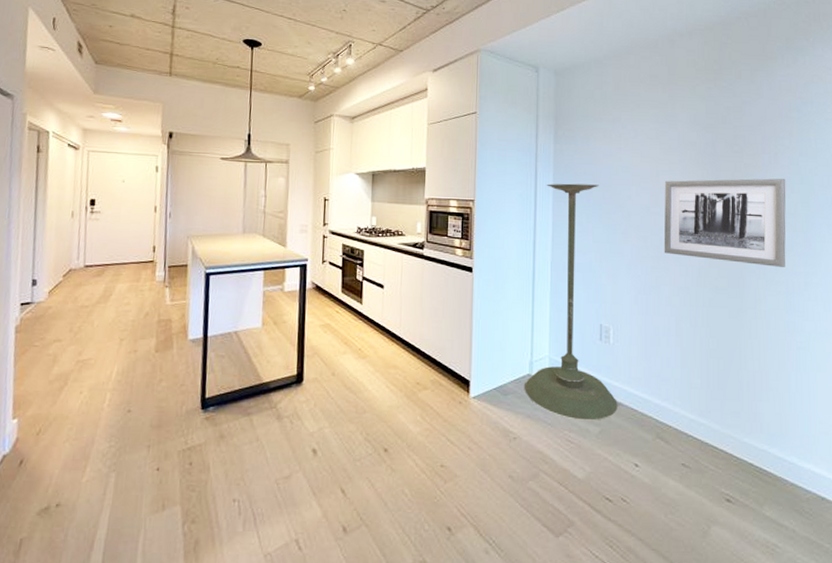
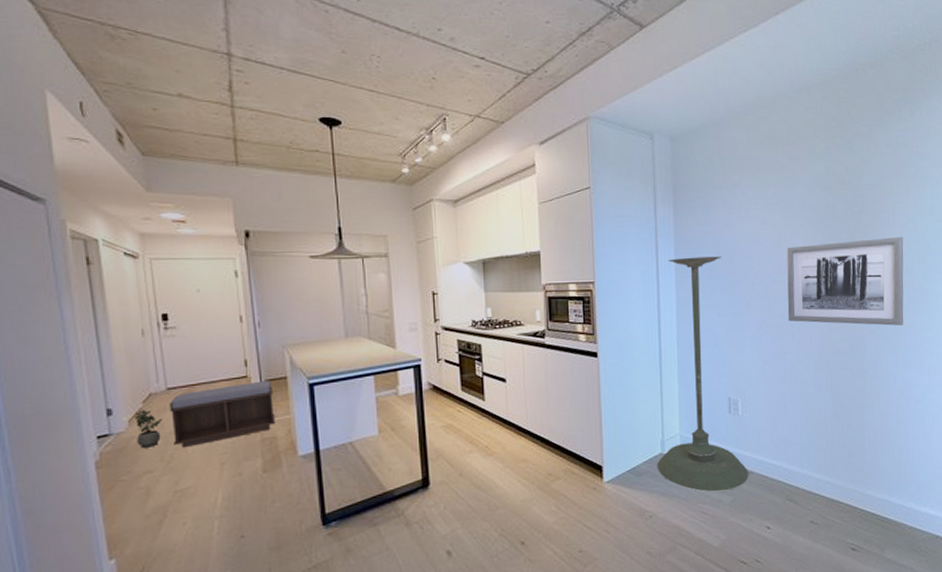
potted plant: none [53,283,78,318] -> present [135,410,164,448]
bench: none [83,266,174,322] -> present [169,380,275,448]

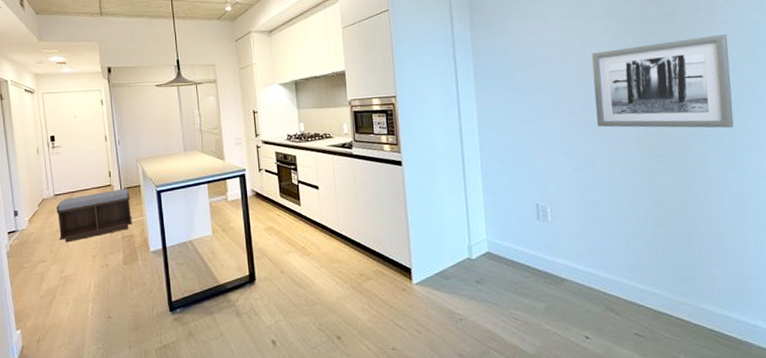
potted plant: present [135,410,164,448] -> none [33,212,52,242]
plant stand: present [657,256,749,492] -> none [465,65,562,298]

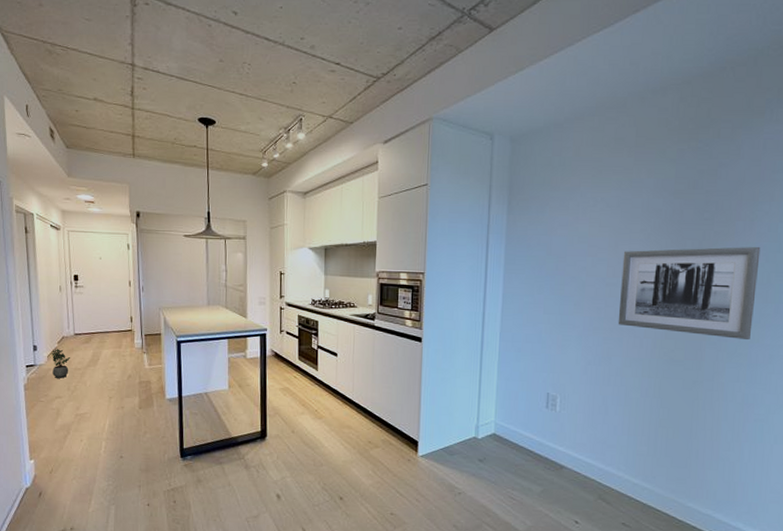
potted plant: none [33,212,52,242] -> present [52,349,71,378]
bench: present [56,188,132,243] -> none [76,335,150,382]

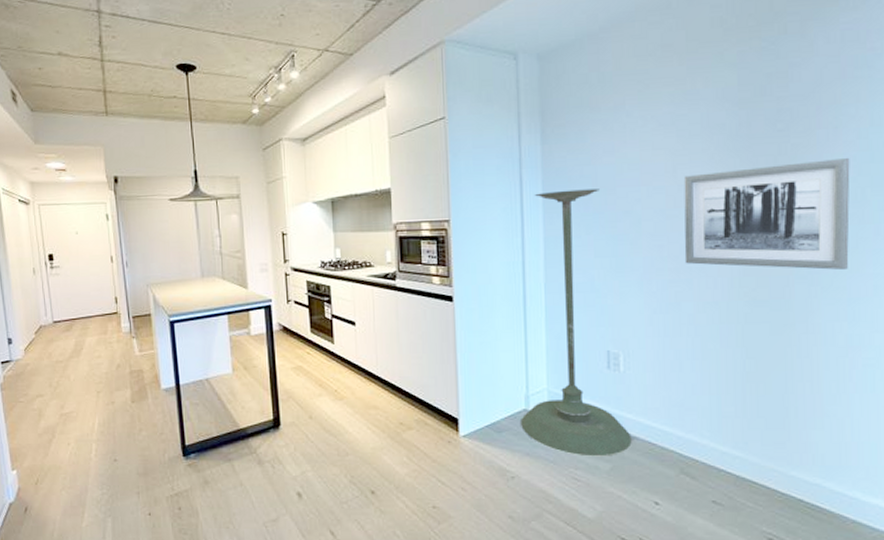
potted plant: present [52,349,71,378] -> none [29,340,51,374]
plant stand: none [470,255,561,481] -> present [521,189,632,457]

